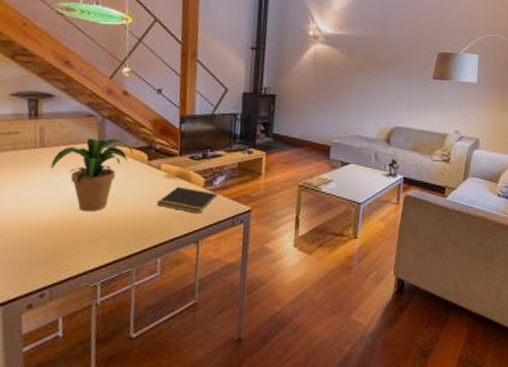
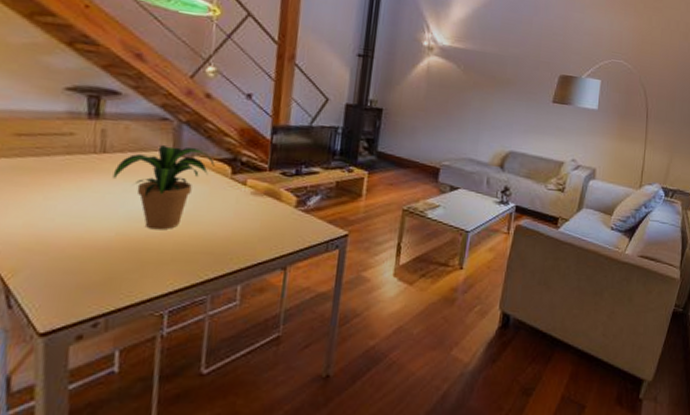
notepad: present [156,186,217,214] -> none [239,205,311,237]

